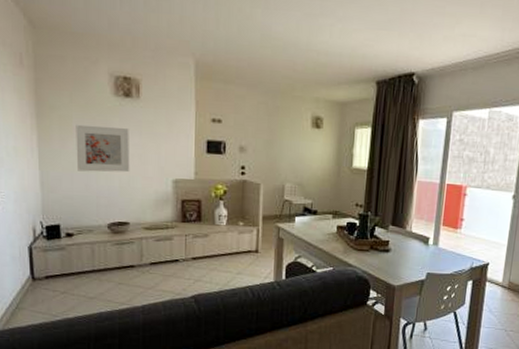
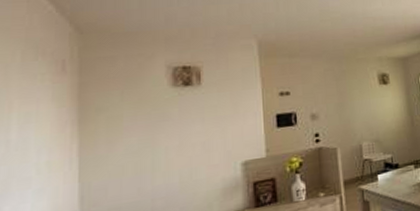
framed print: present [76,124,130,173] -> none [126,118,192,175]

